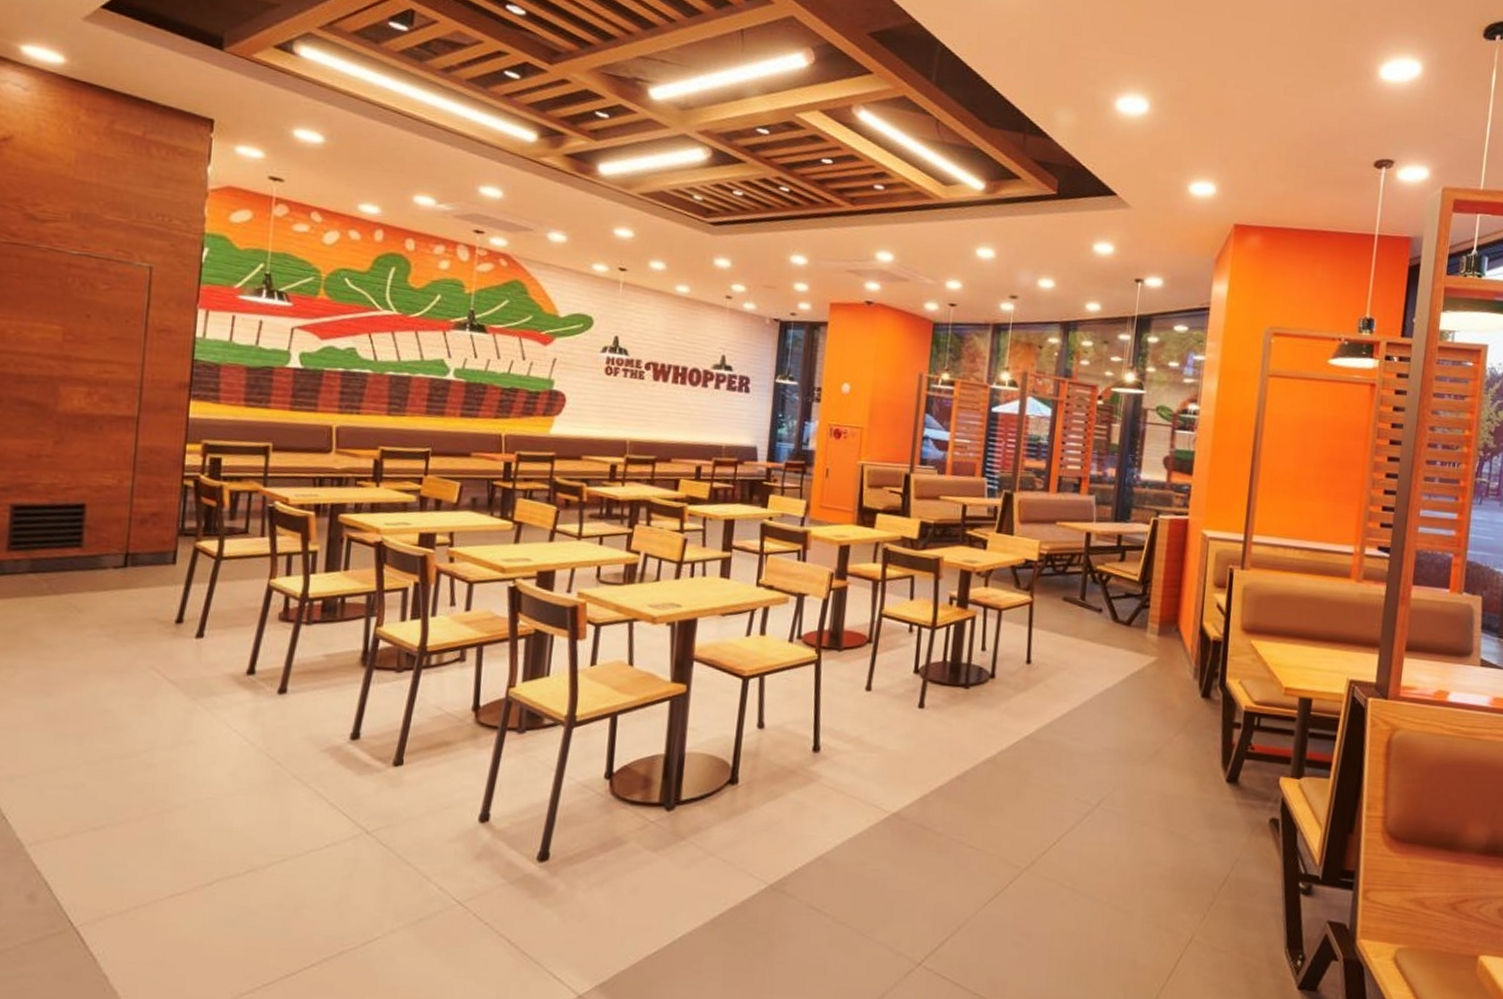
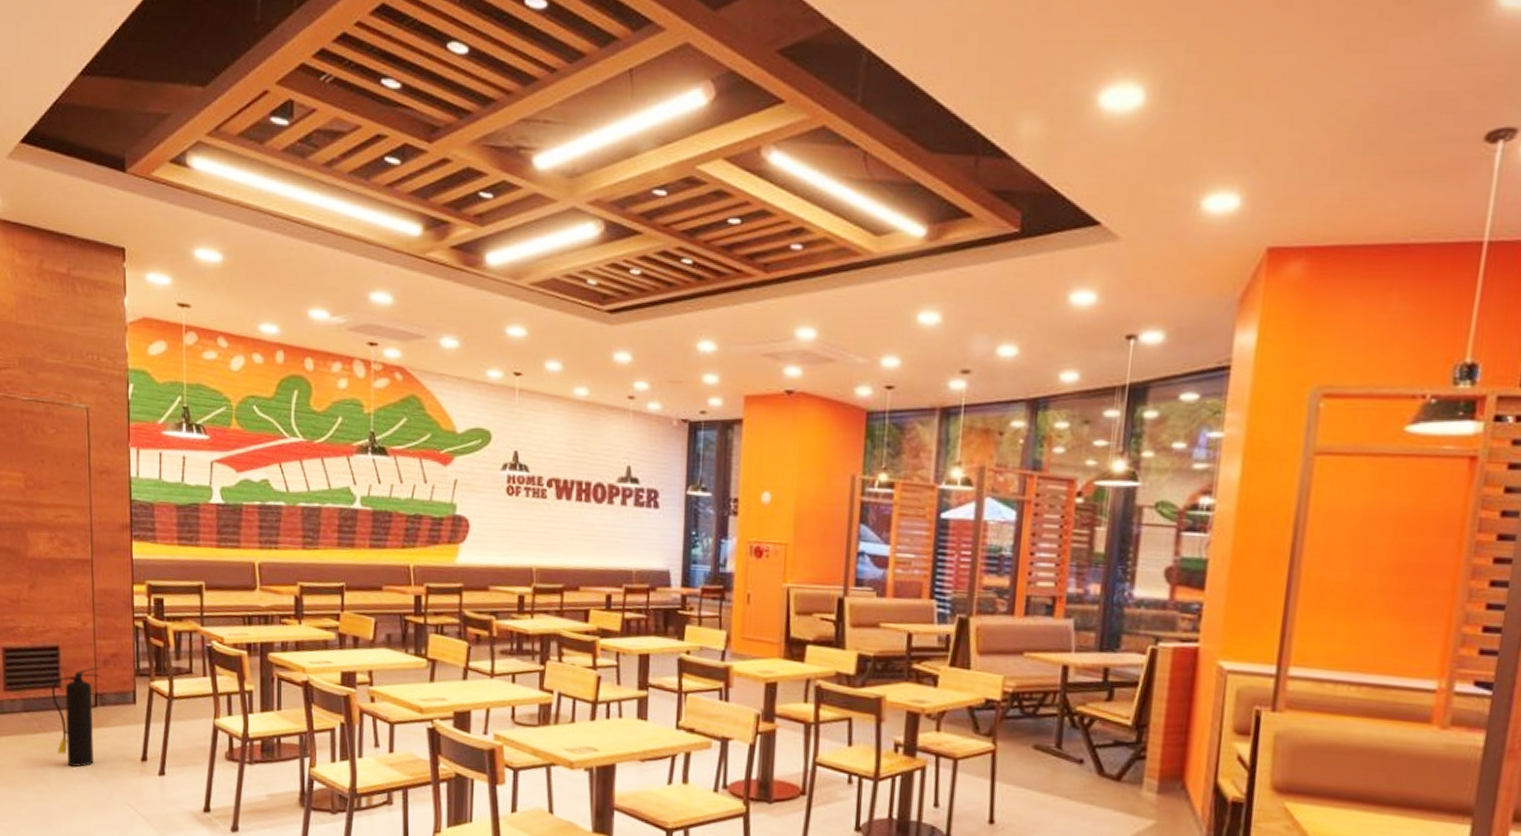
fire extinguisher: none [68,526,136,631] -> present [51,667,101,767]

